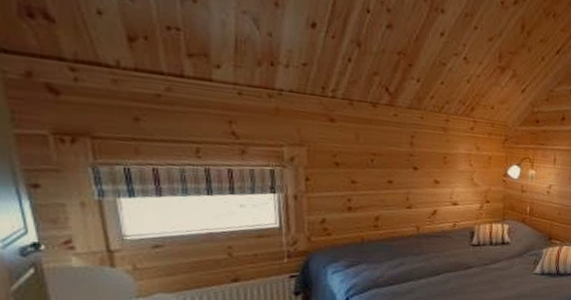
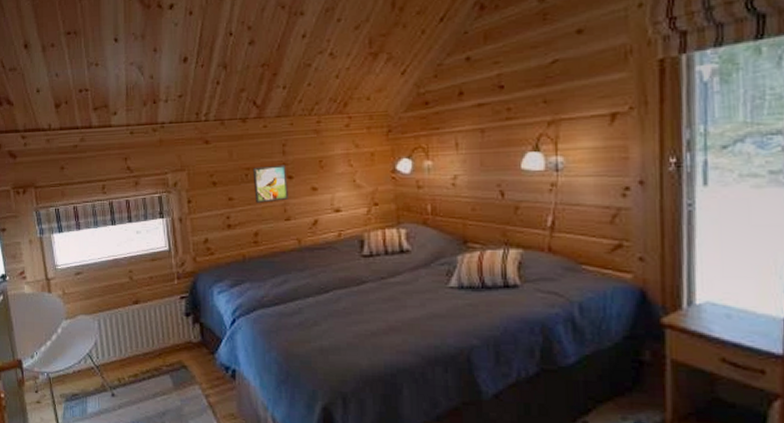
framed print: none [378,153,413,190] -> present [252,164,288,203]

